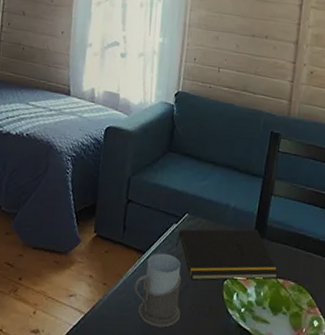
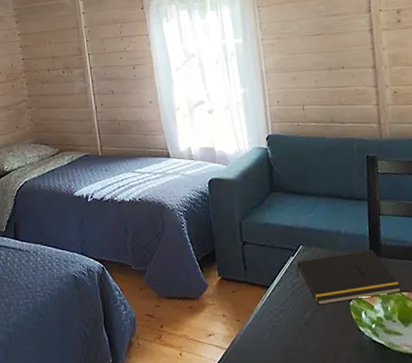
mug: present [134,253,181,328] -> none [266,285,315,353]

